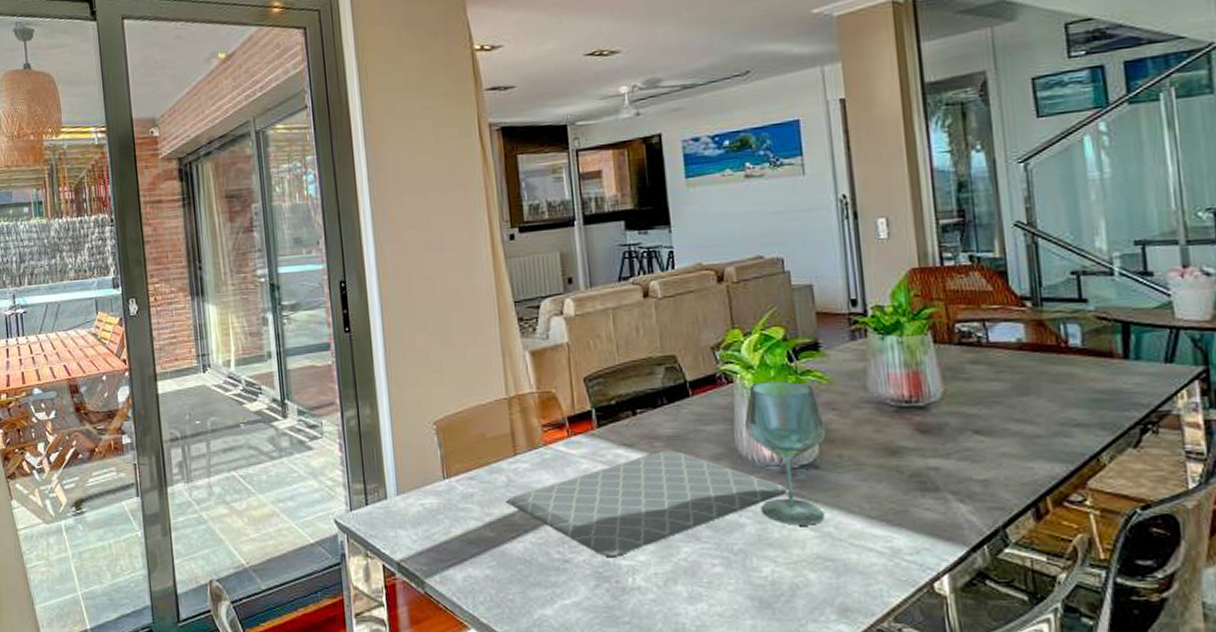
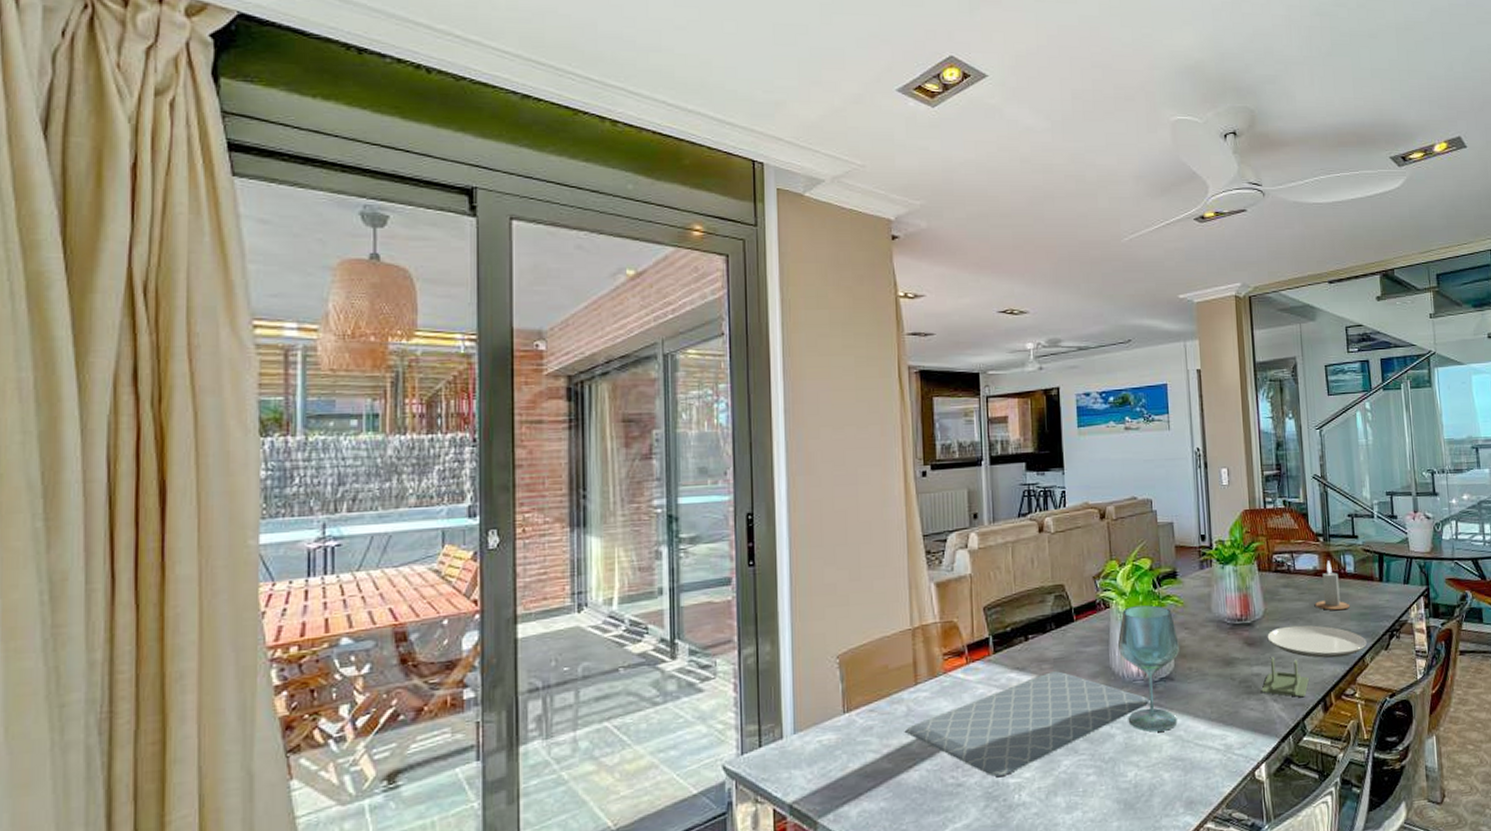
napkin holder: none [941,448,1012,501] -> present [1261,657,1309,698]
plate: none [948,411,1104,455] -> present [1267,625,1367,659]
candle: none [1020,331,1075,395] -> present [1315,560,1350,611]

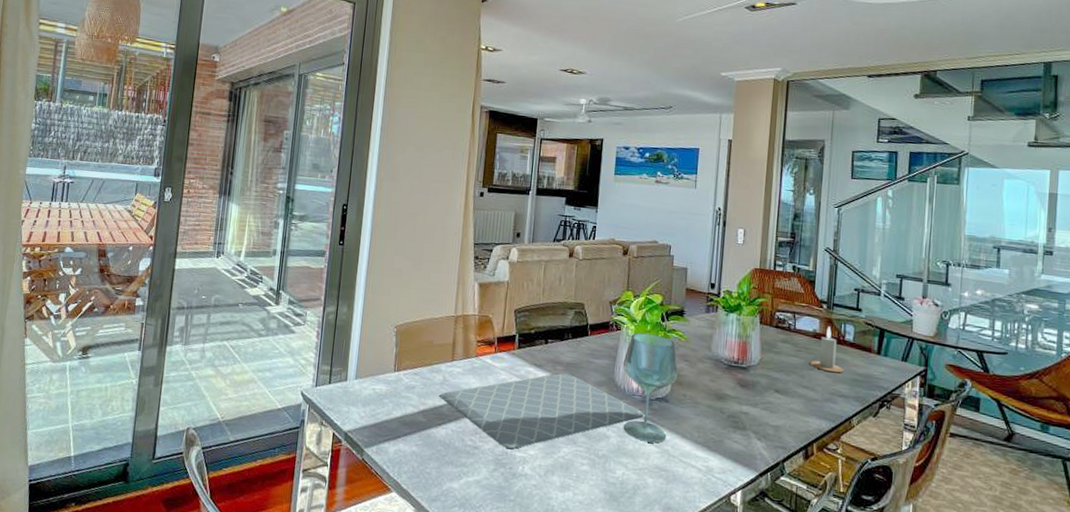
napkin holder: present [1261,657,1309,698] -> none [747,401,794,442]
plate: present [1267,625,1367,659] -> none [760,376,856,415]

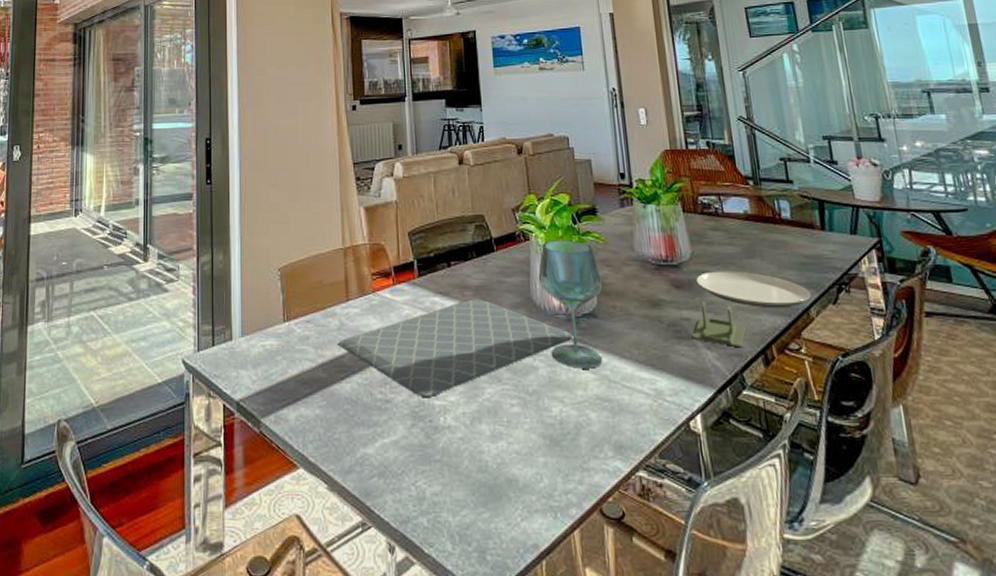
napkin holder: none [747,401,794,442] -> present [692,302,746,348]
plate: none [760,376,856,415] -> present [696,271,811,309]
candle: present [810,326,844,373] -> none [748,205,788,258]

